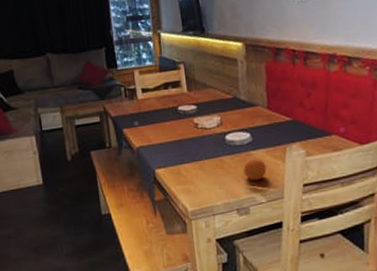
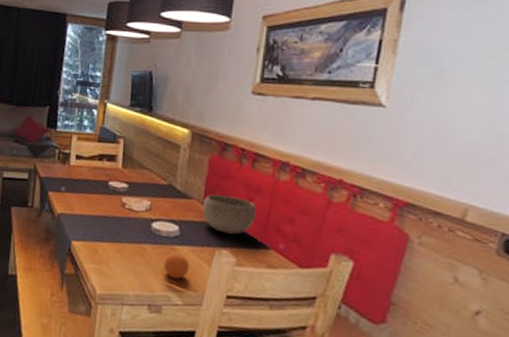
bowl: none [266,95,316,130] -> present [202,194,256,235]

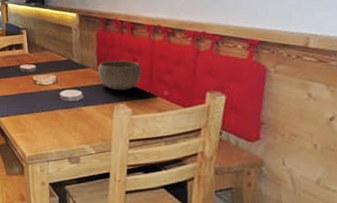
fruit: present [163,253,190,280] -> none [75,113,96,134]

